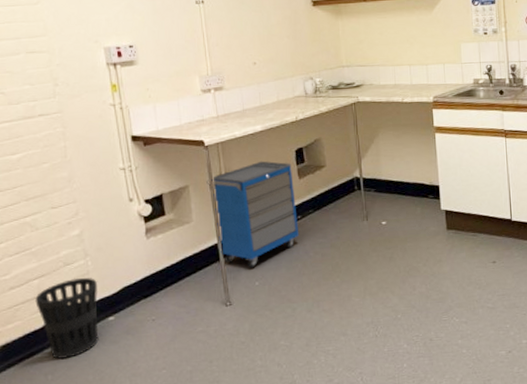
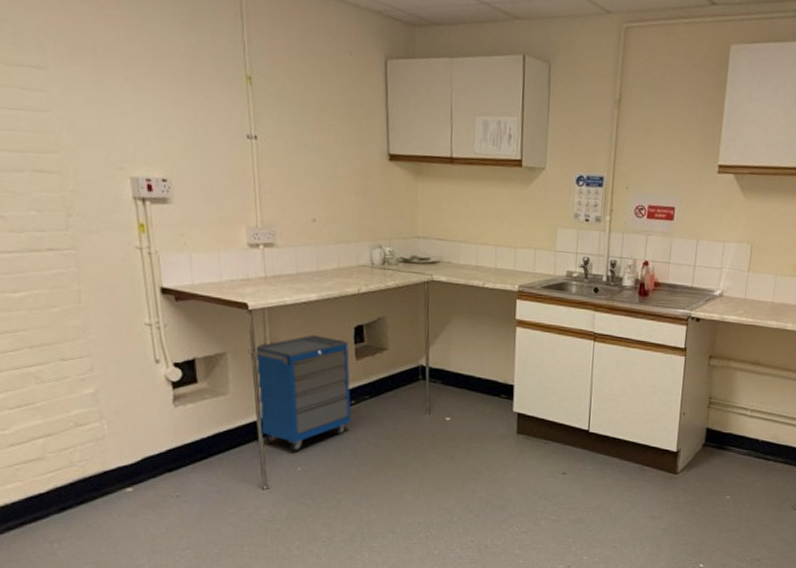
wastebasket: present [35,277,99,359] -> none [40,441,114,527]

